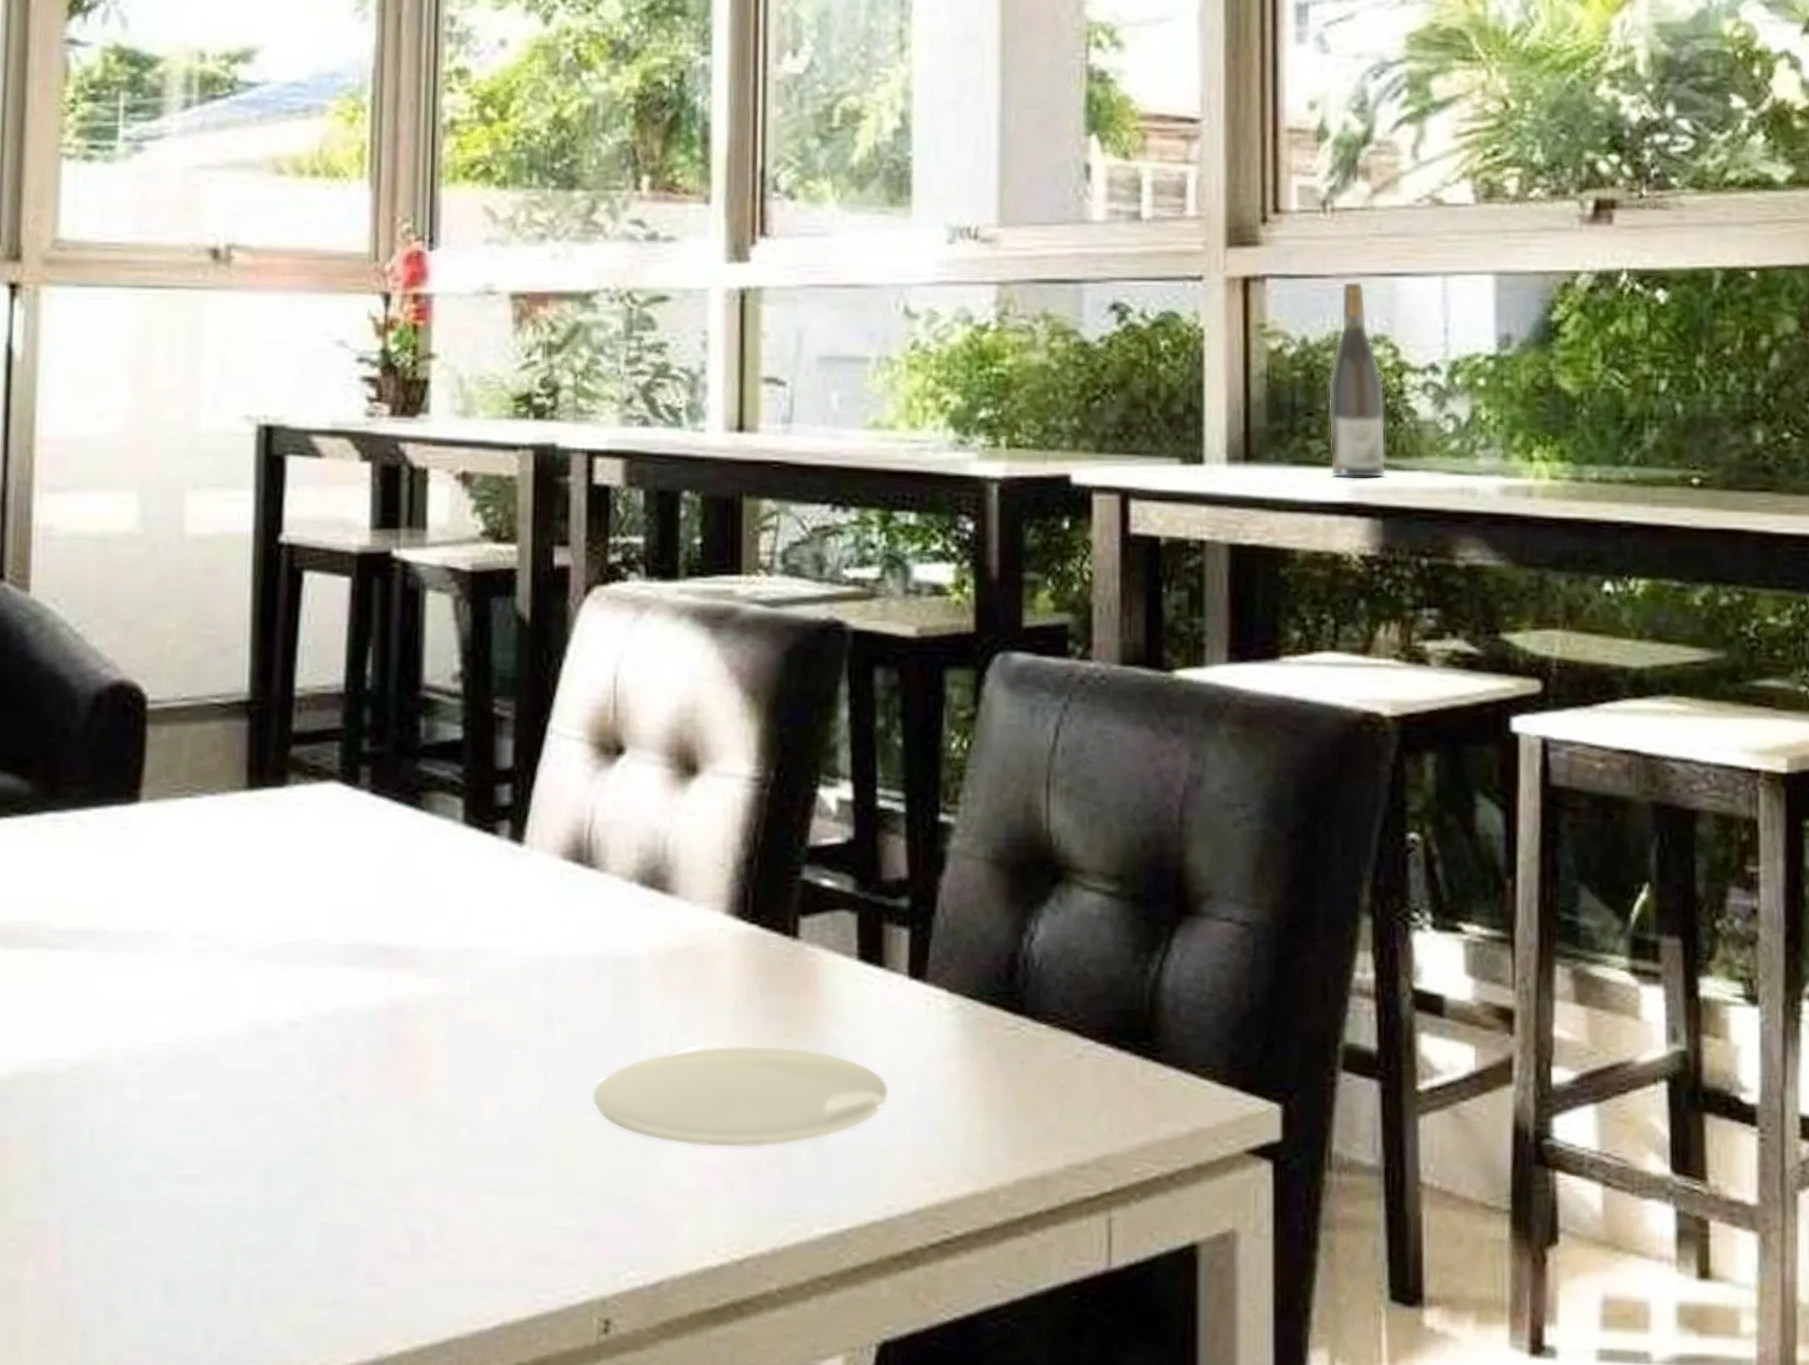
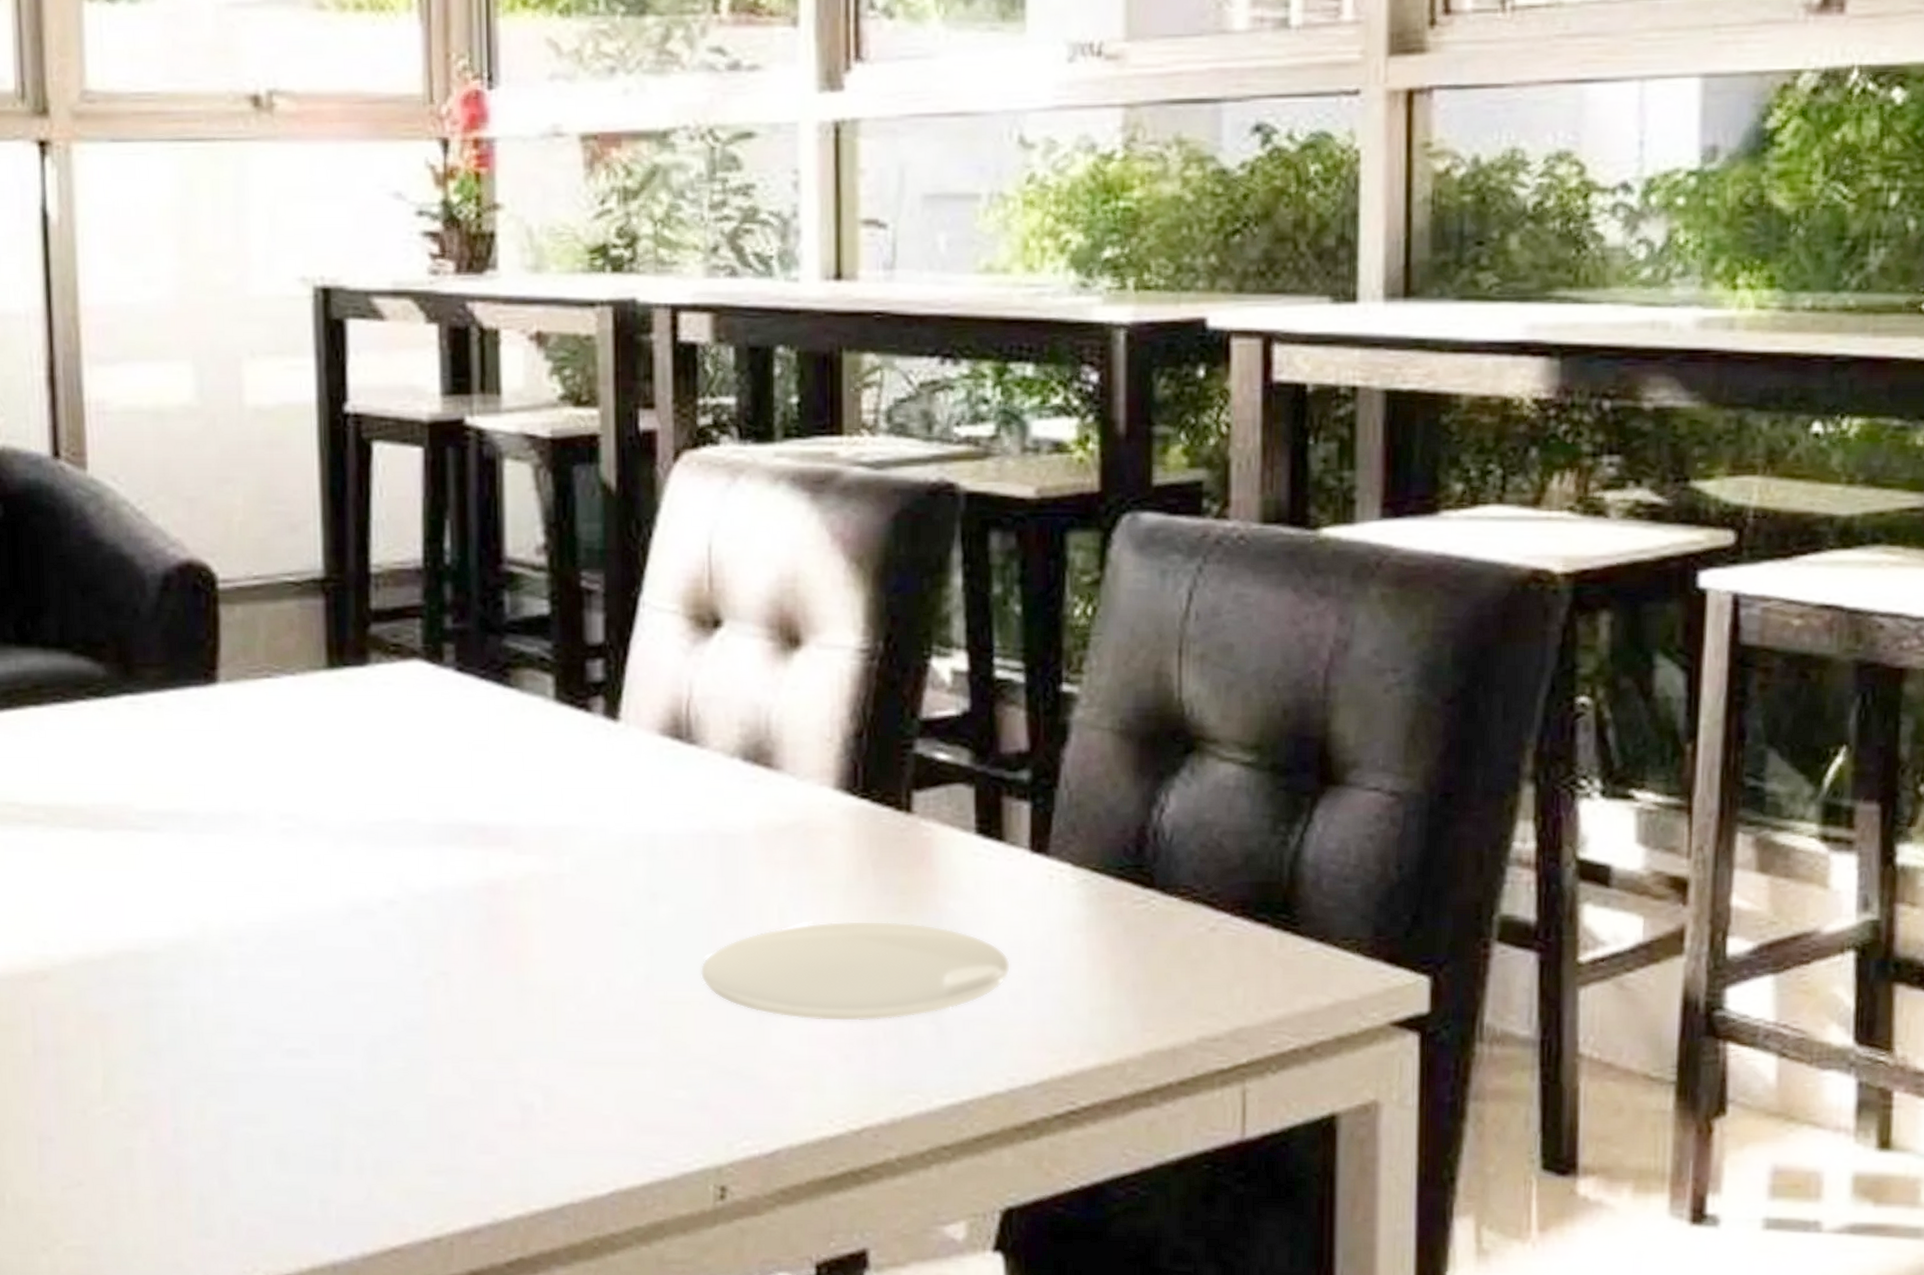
wine bottle: present [1328,281,1387,479] -> none [1501,90,1567,315]

